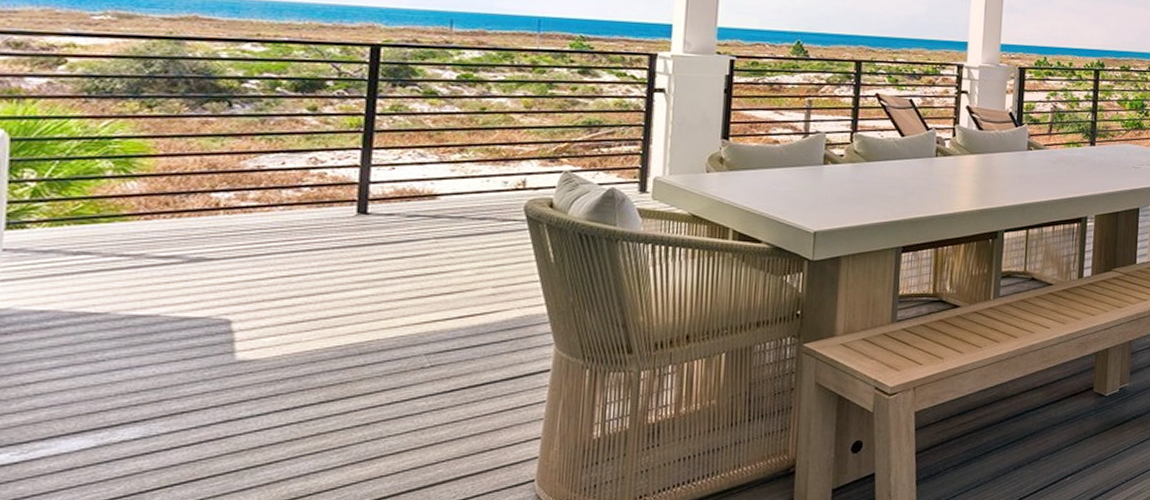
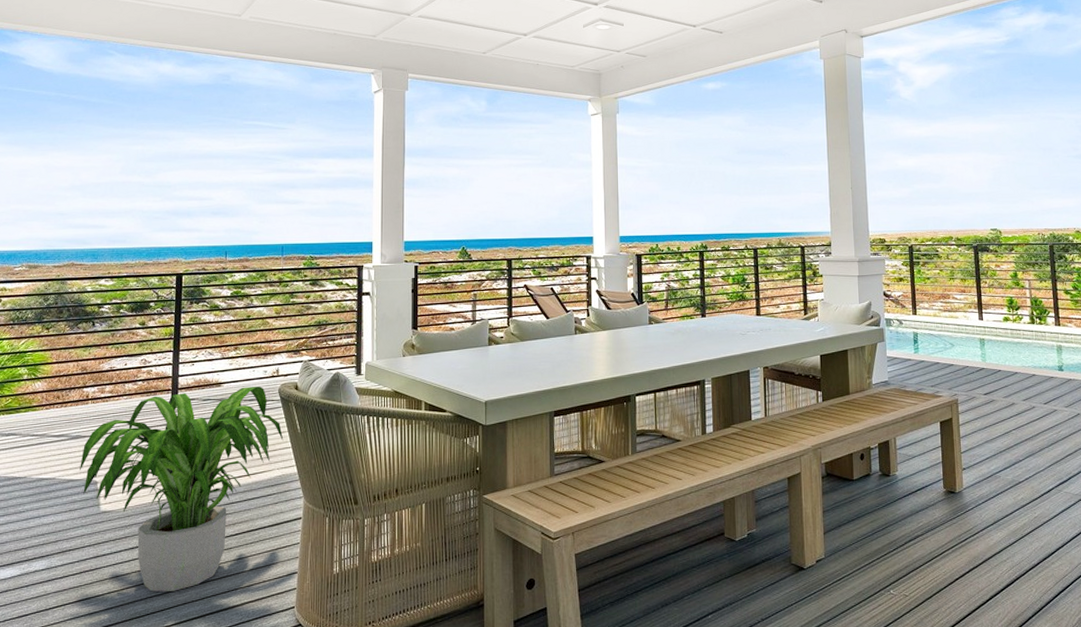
potted plant: none [202,201,529,466] -> present [80,387,284,592]

